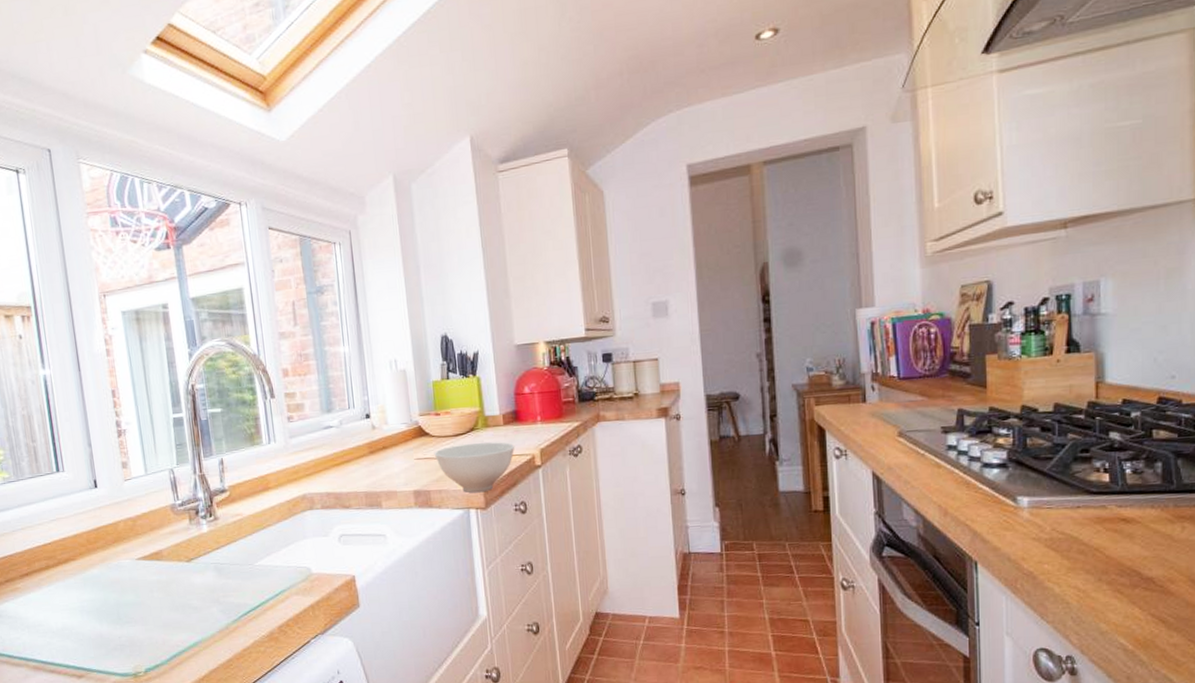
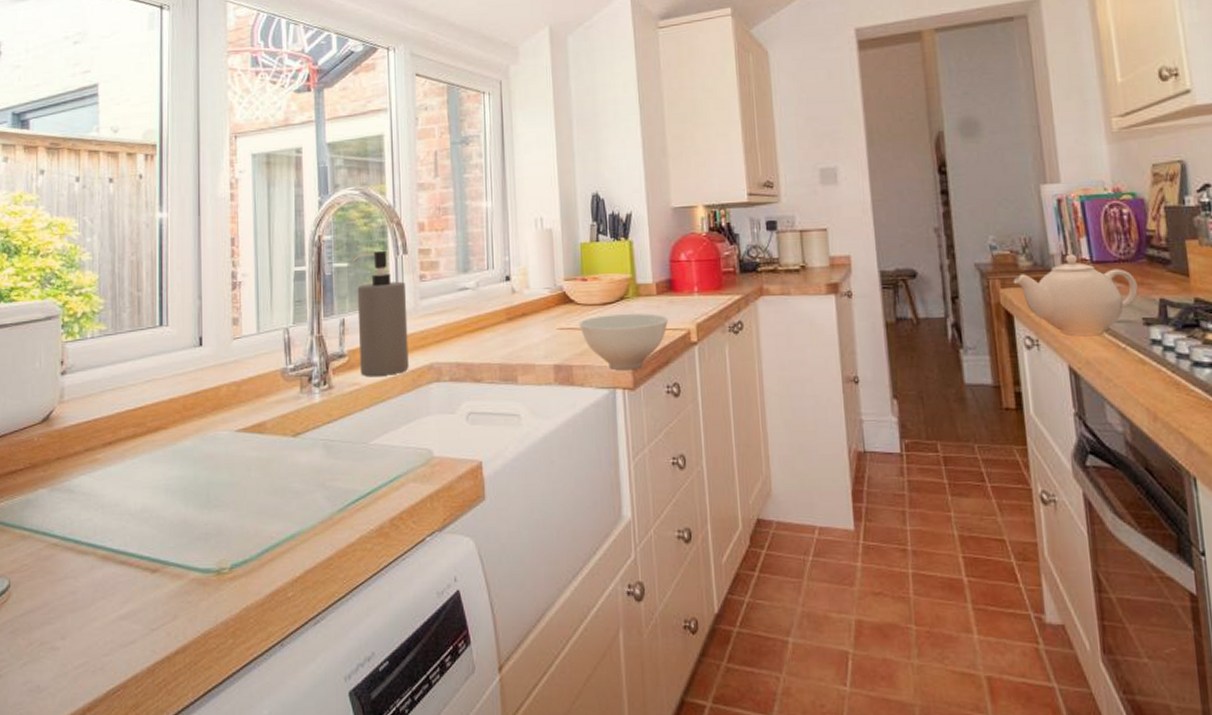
soap dispenser: none [222,395,284,508] -> present [350,250,409,376]
teapot: none [826,372,939,446] -> present [1013,254,1138,337]

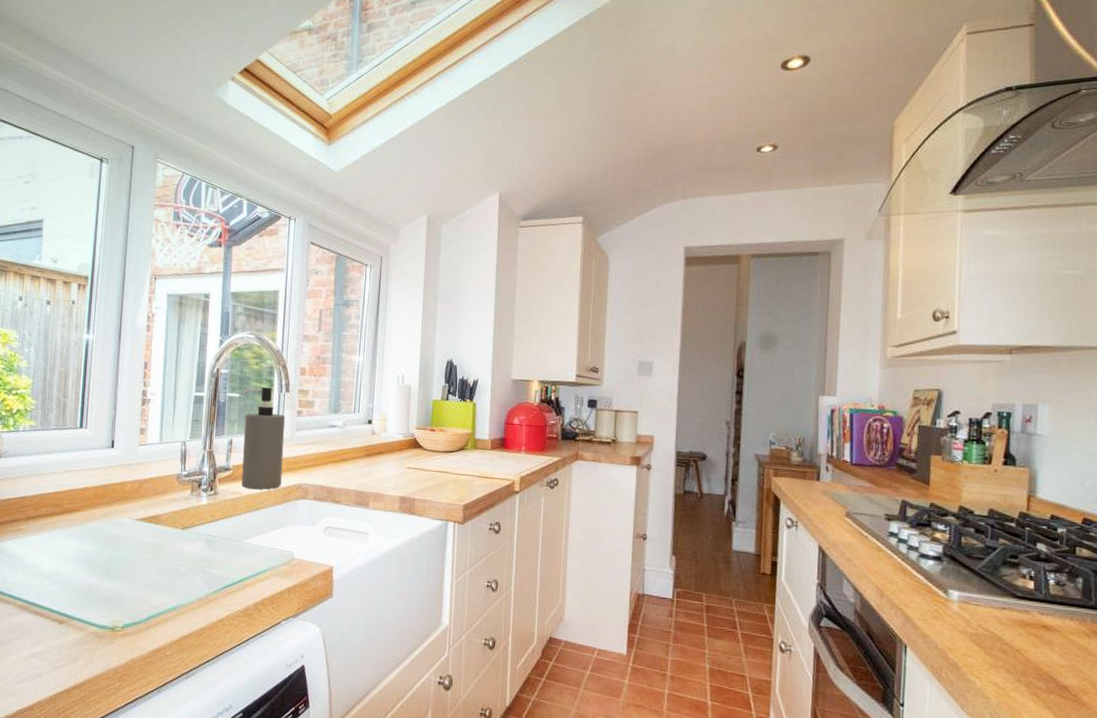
bowl: present [578,313,669,371] -> none [424,461,498,508]
teapot: present [1013,254,1138,337] -> none [784,455,886,524]

